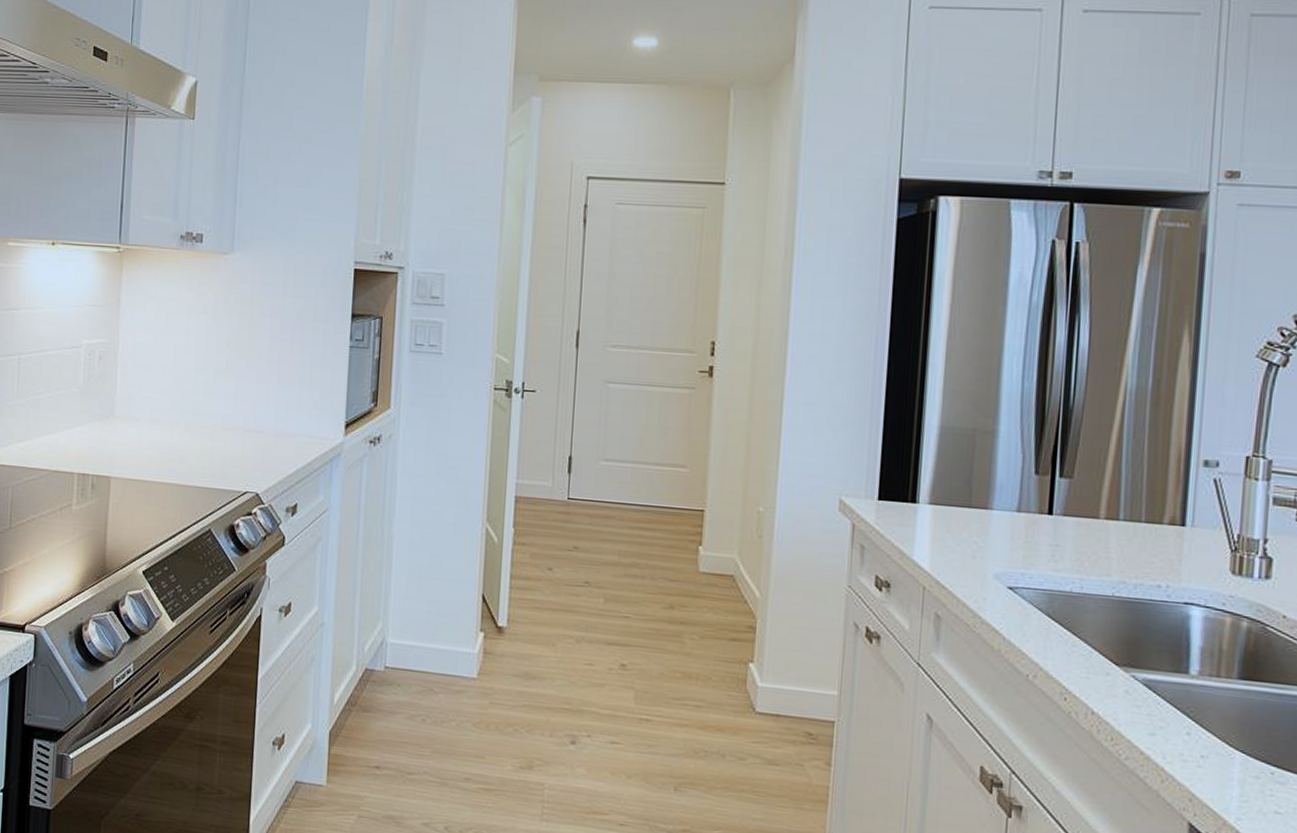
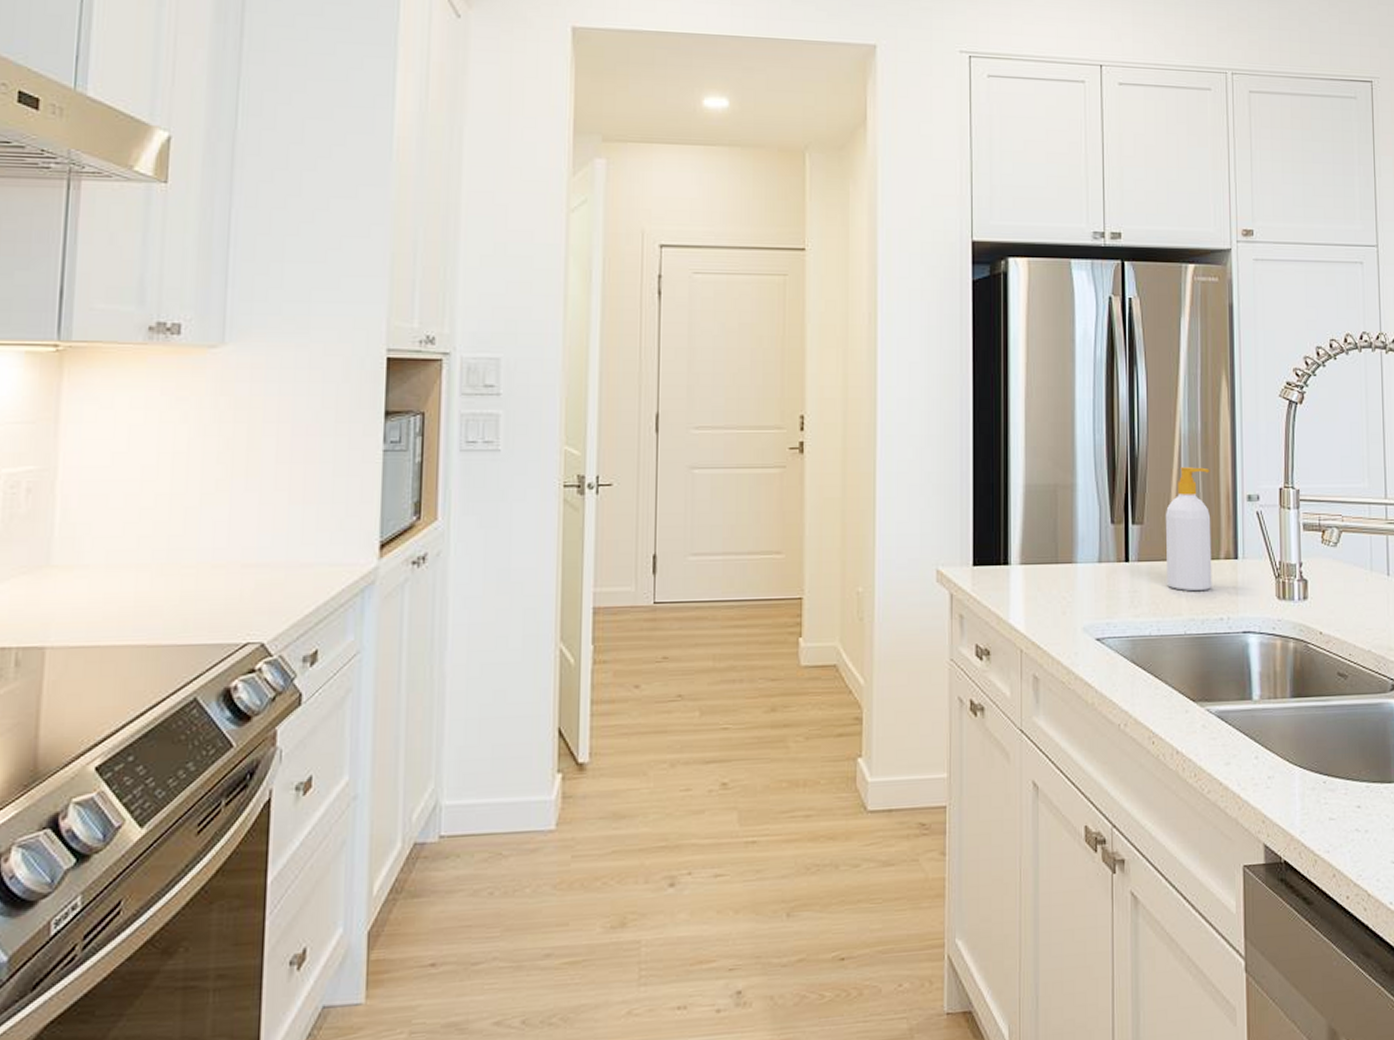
soap bottle: none [1096,424,1160,555] -> present [1165,467,1212,592]

